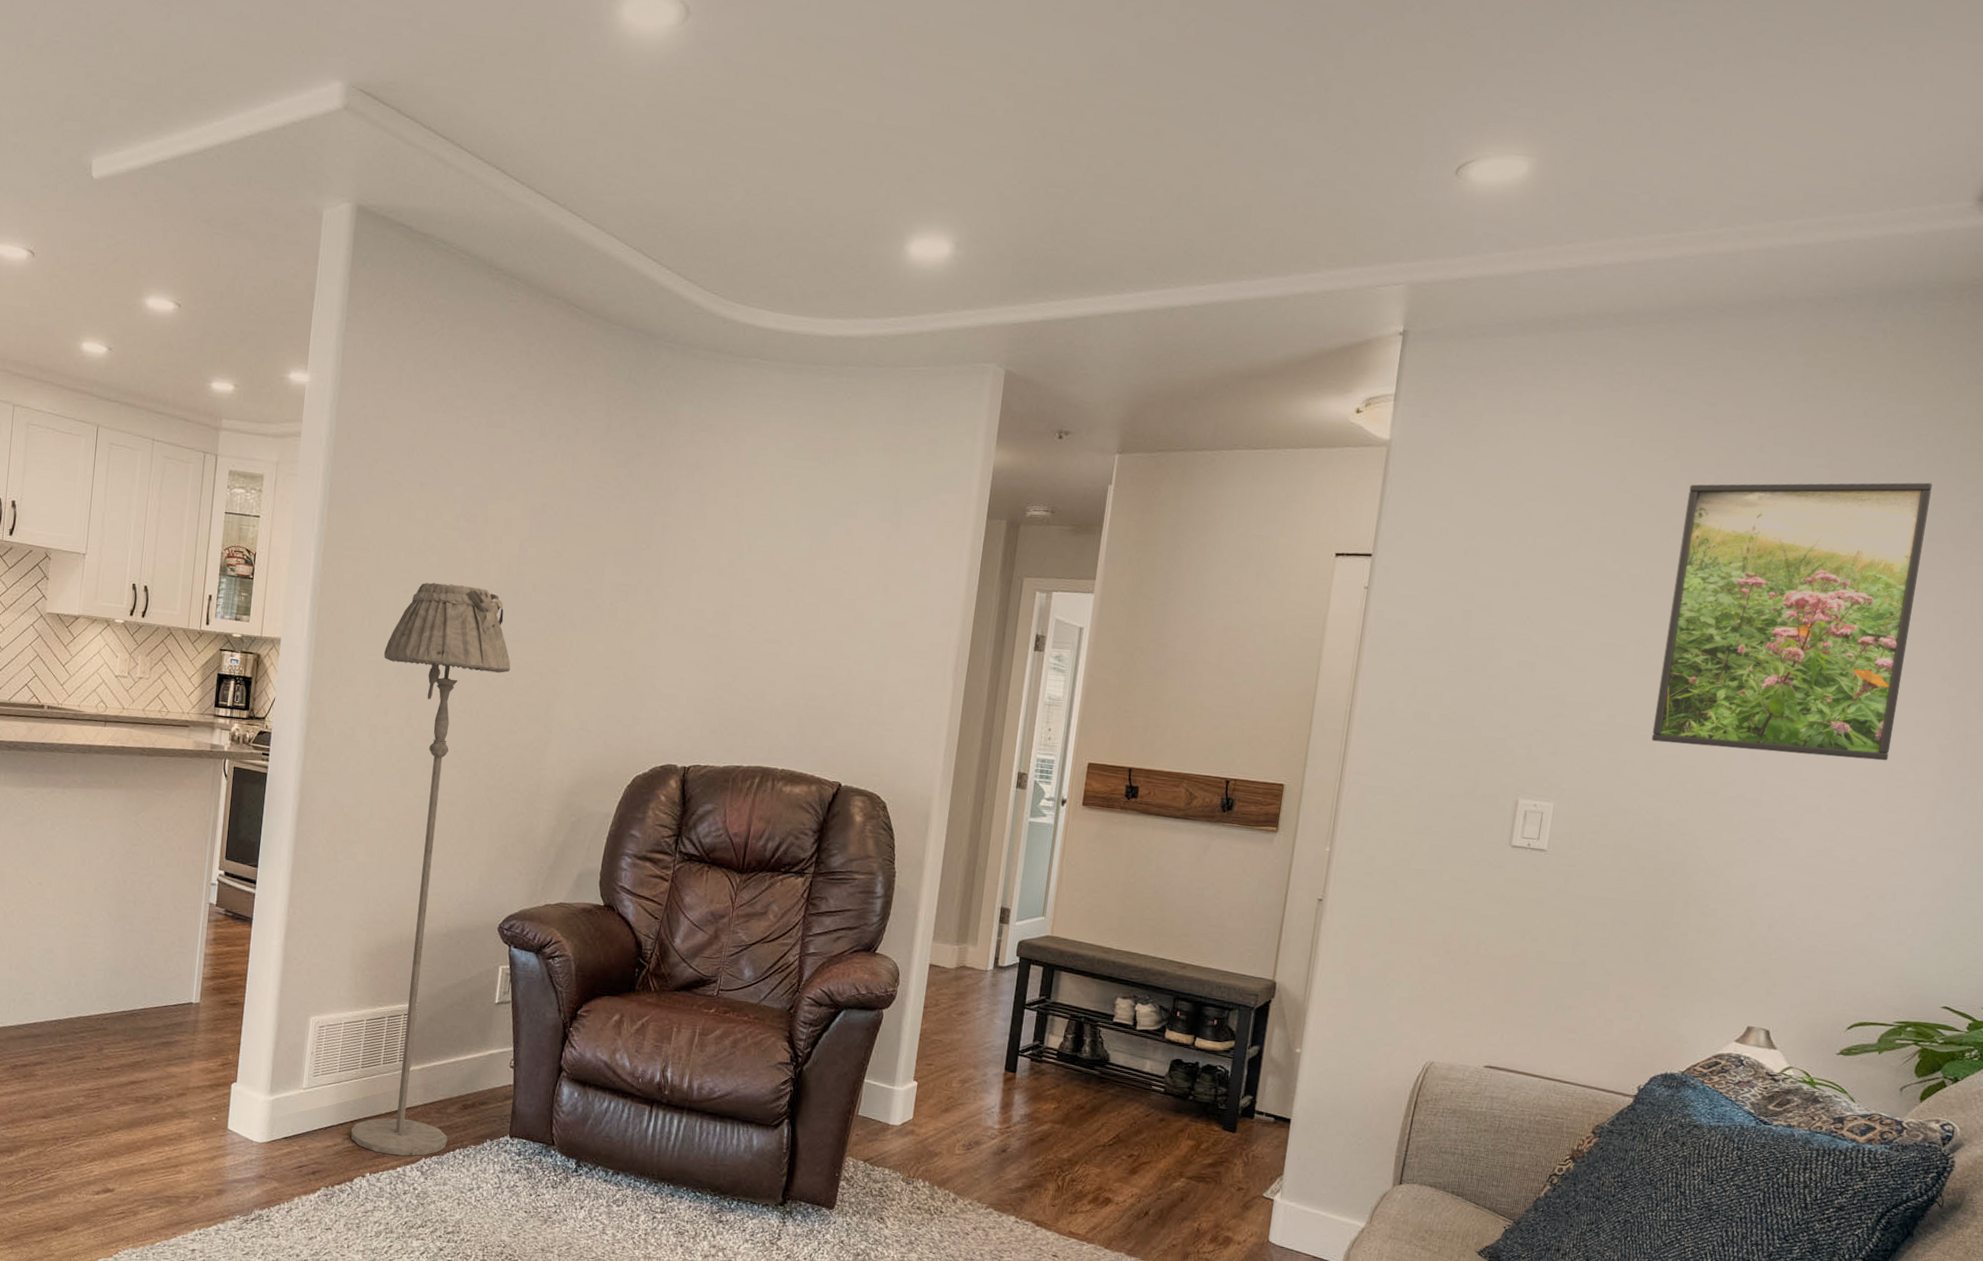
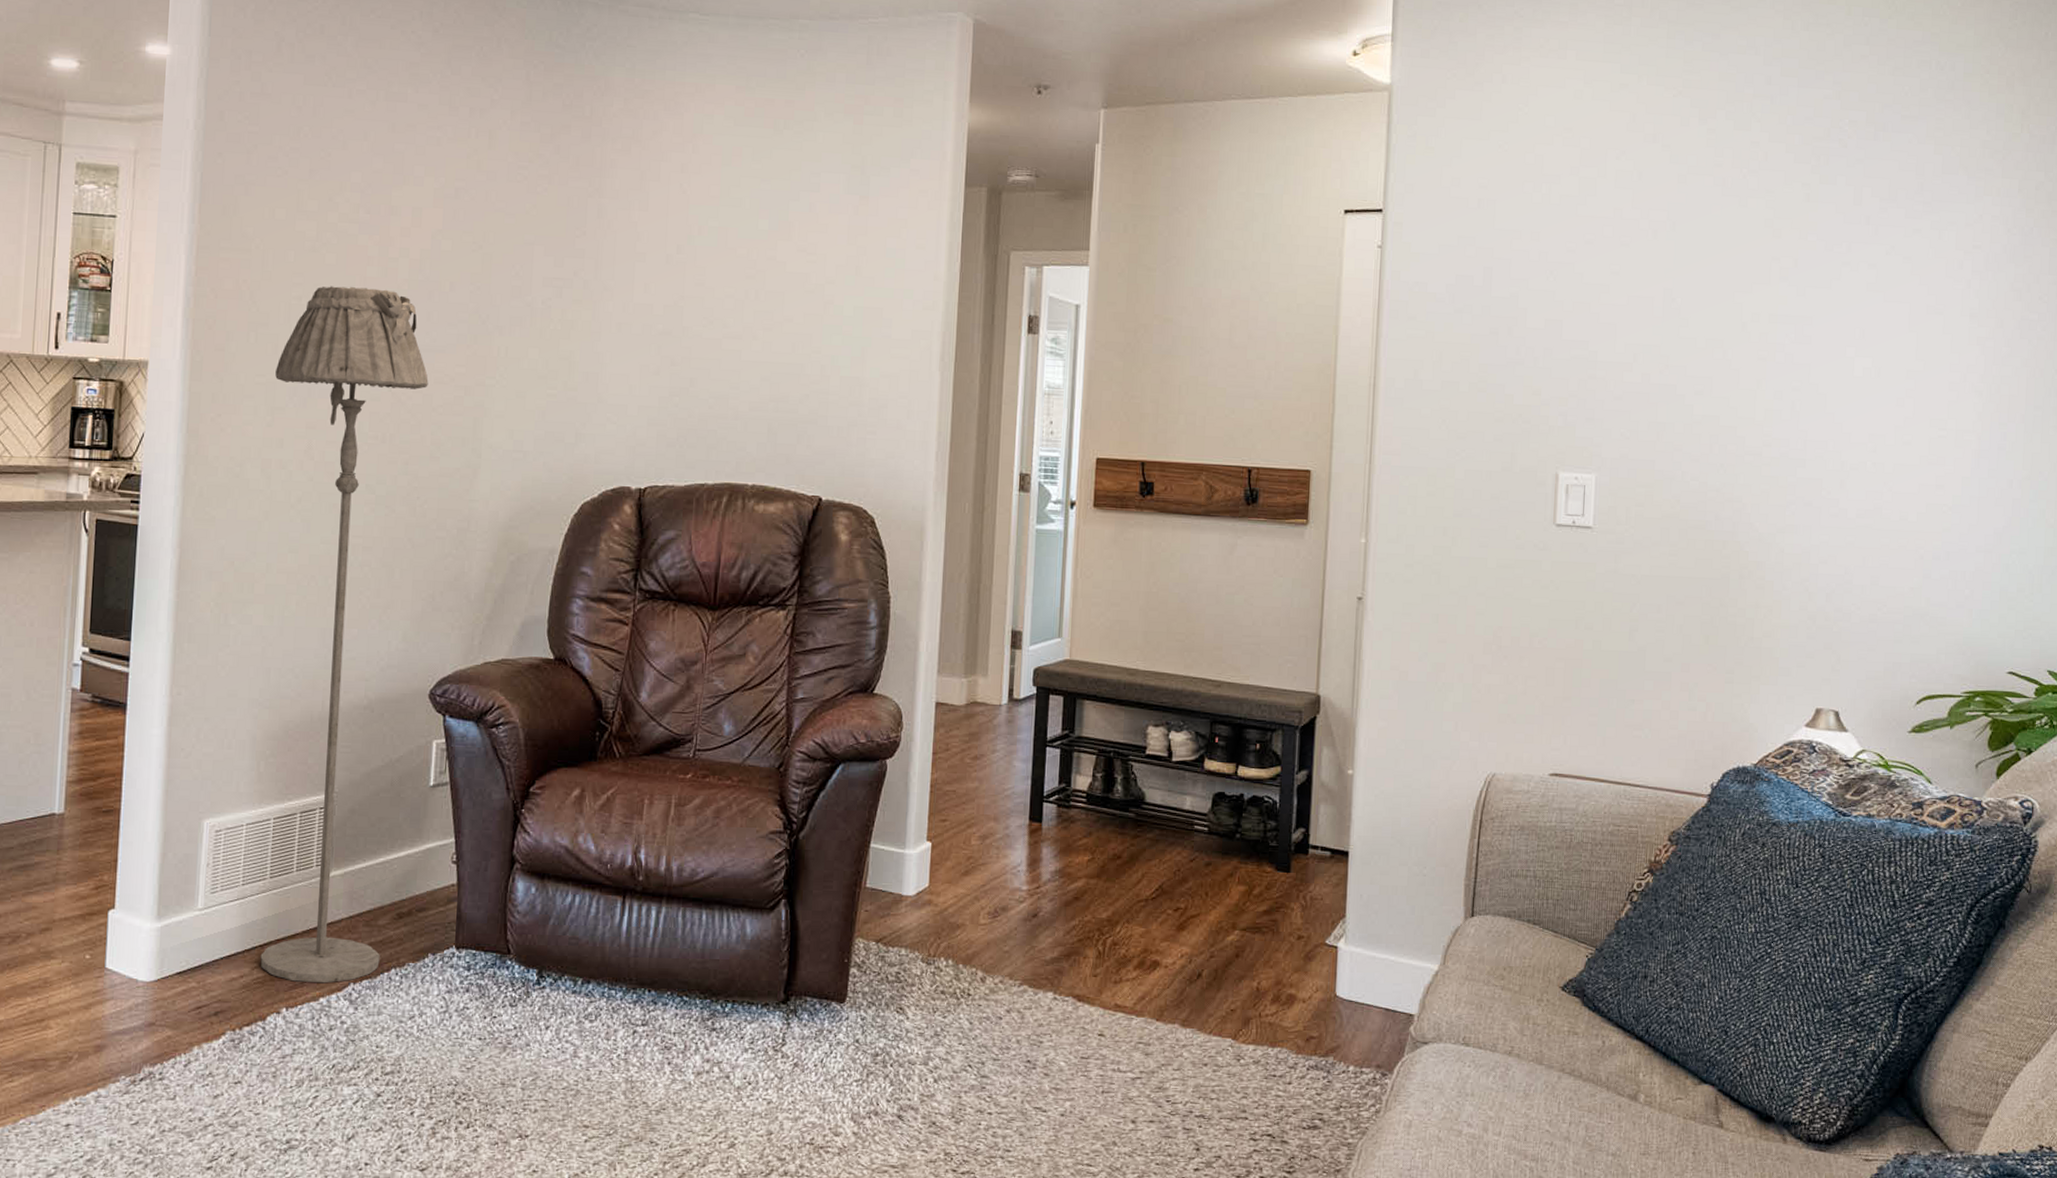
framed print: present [1651,482,1933,761] -> none [1688,111,1940,410]

